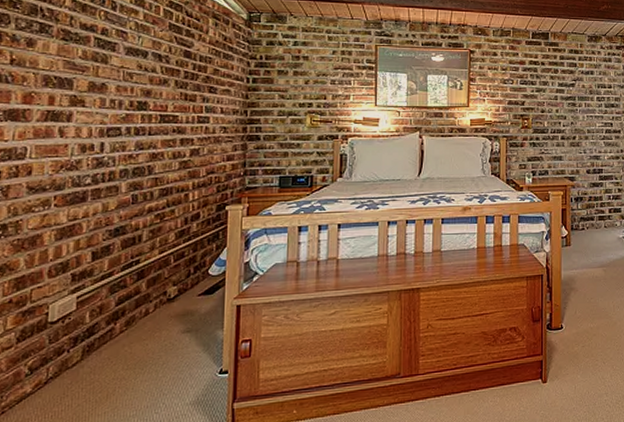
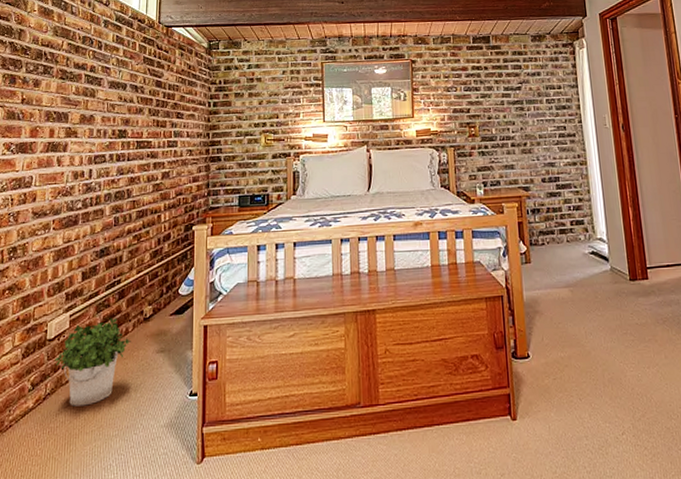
potted plant: none [58,299,152,389] -> present [55,318,131,407]

